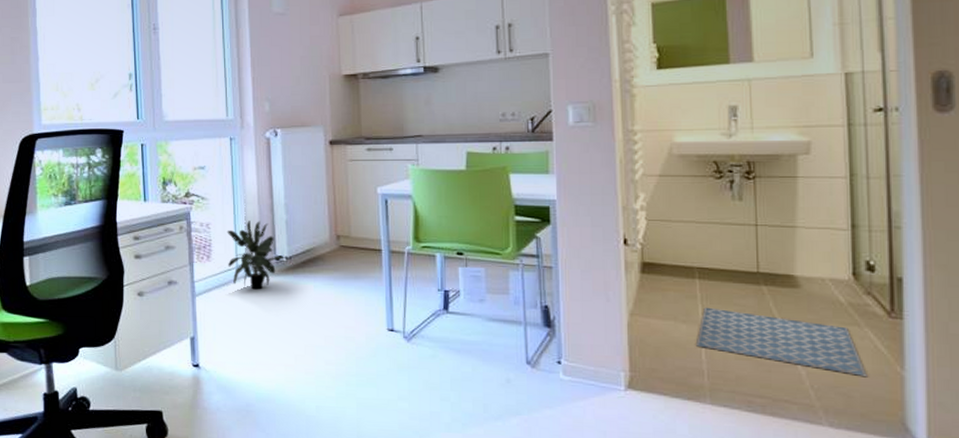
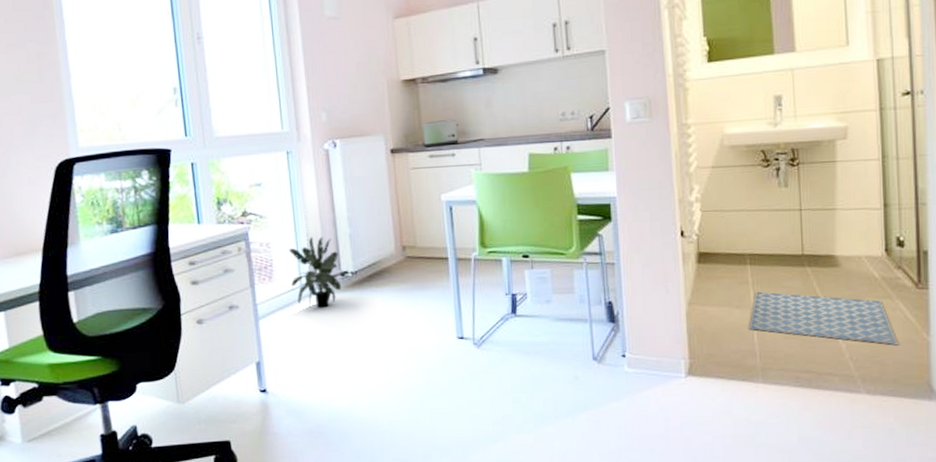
toaster: none [359,114,397,141] -> present [420,118,459,148]

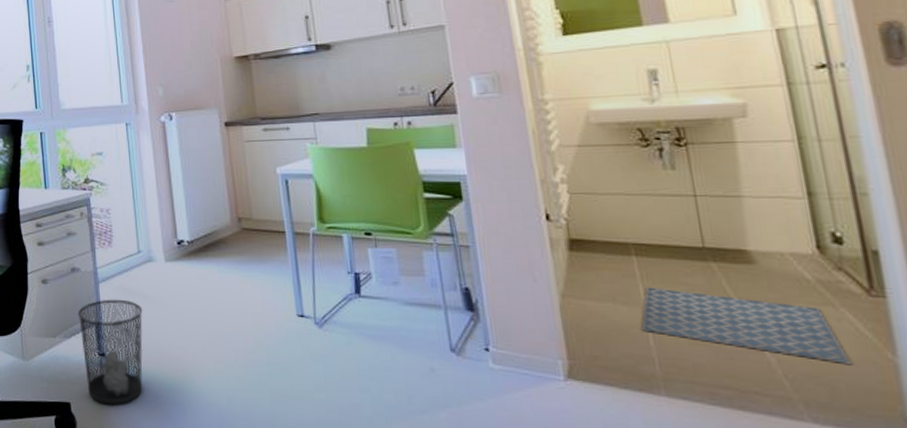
waste bin: none [236,334,306,439] -> present [77,299,143,405]
potted plant: present [288,236,350,308] -> none [127,205,186,276]
toaster: present [420,118,459,148] -> none [253,93,293,121]

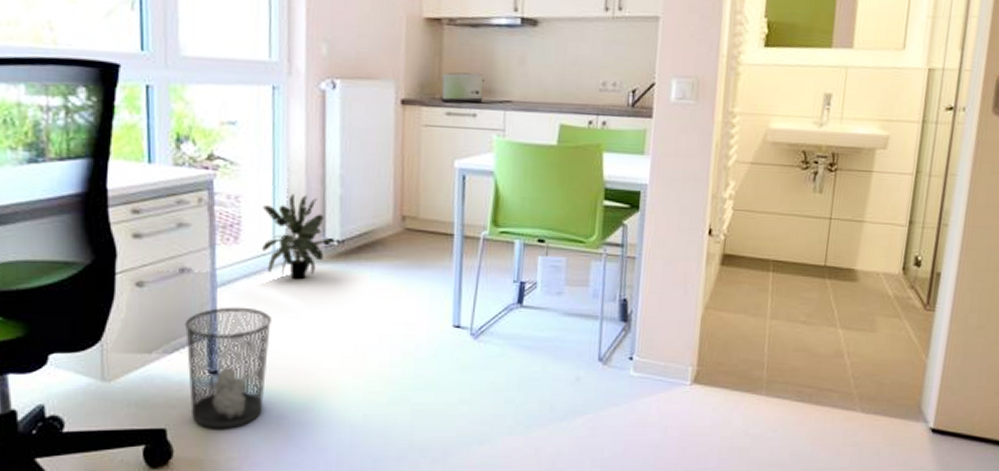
potted plant: none [127,205,186,276] -> present [262,194,336,280]
toaster: none [253,93,293,121] -> present [439,71,484,104]
bath mat: present [640,287,852,365] -> none [760,300,899,366]

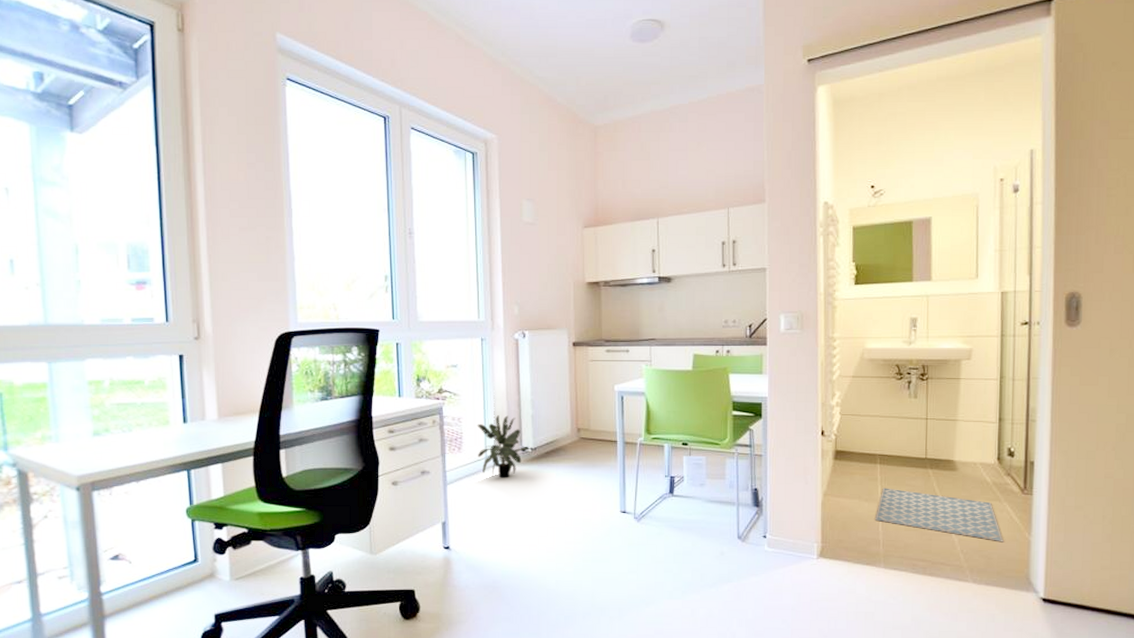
waste bin: present [184,307,273,429] -> none [425,499,487,591]
toaster: present [439,71,484,104] -> none [600,319,633,343]
bath mat: none [760,300,899,366] -> present [874,488,1004,542]

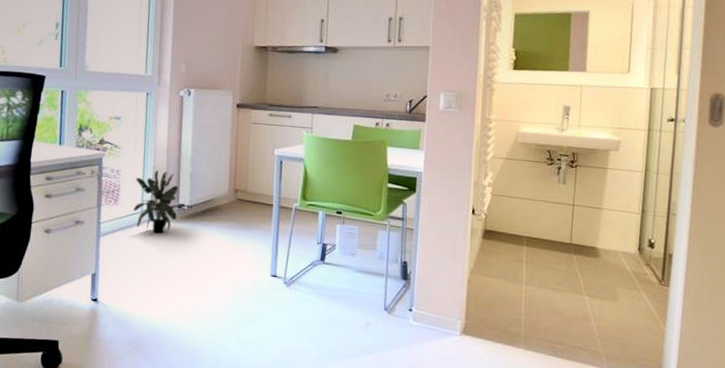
bath mat: present [874,488,1004,542] -> none [517,269,640,331]

